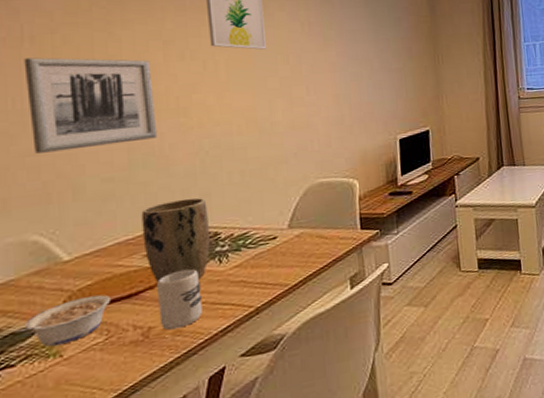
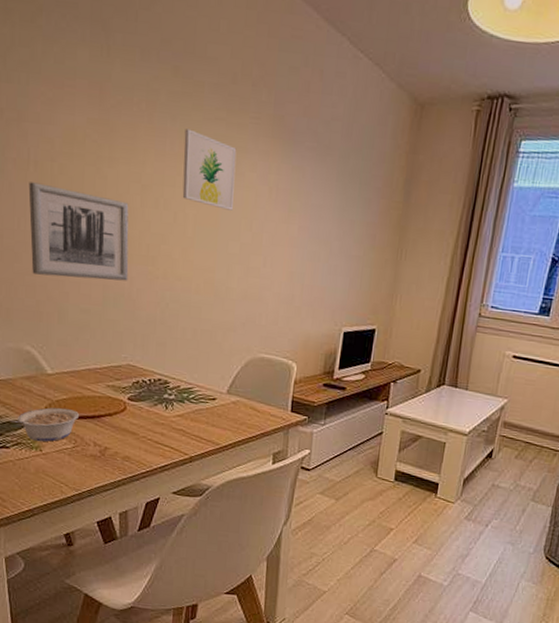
plant pot: present [141,198,210,283] -> none [107,342,162,418]
cup: present [156,268,202,330] -> none [114,406,149,456]

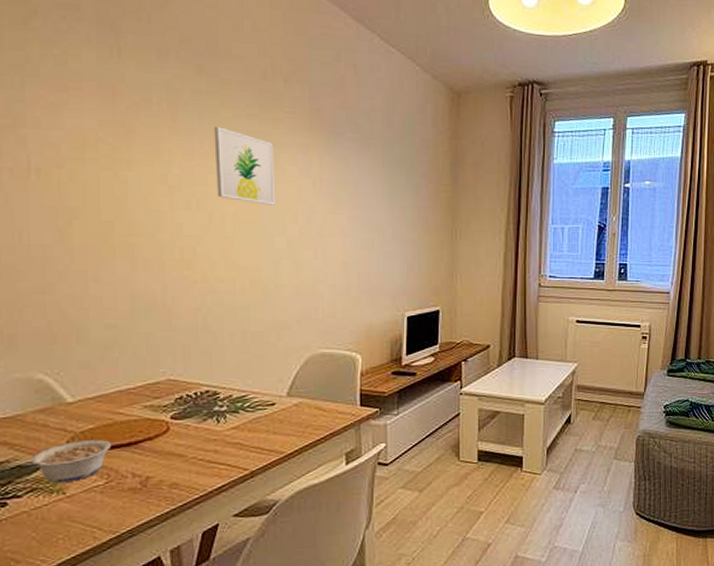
wall art: present [28,182,129,281] -> none [30,192,161,292]

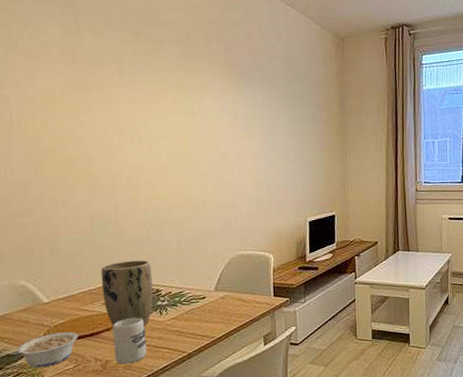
plant pot: none [143,354,210,436] -> present [101,260,154,326]
cup: none [155,424,199,482] -> present [112,317,147,365]
wall art: present [214,126,275,205] -> none [151,78,200,138]

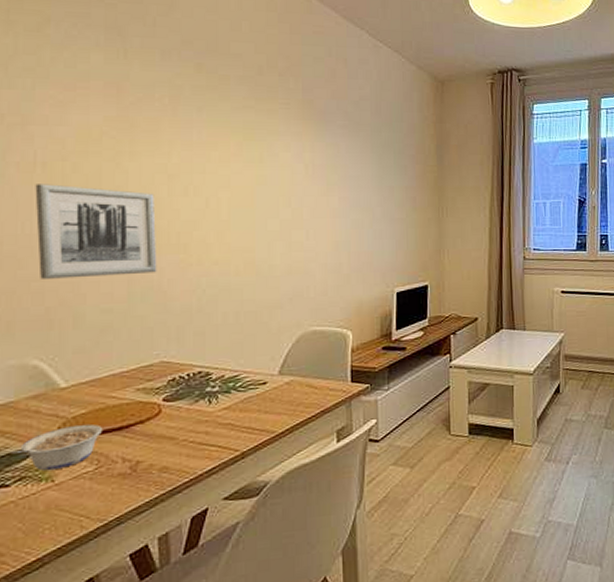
wall art: none [13,137,113,216] -> present [35,184,157,279]
plant pot: present [101,260,154,326] -> none [136,335,202,418]
cup: present [112,317,147,365] -> none [146,406,189,466]

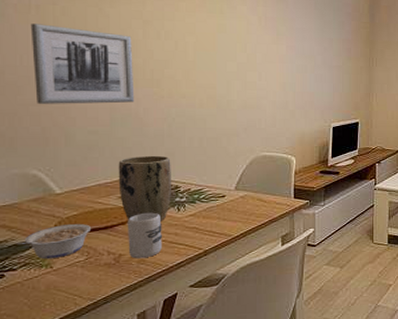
plant pot: none [136,335,202,418] -> present [118,155,172,221]
cup: none [146,406,189,466] -> present [127,212,162,259]

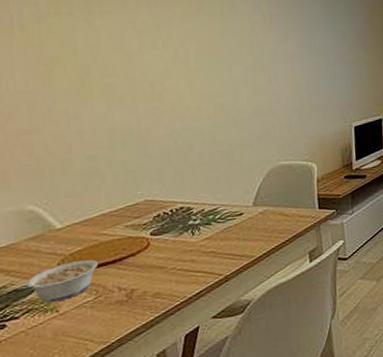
wall art: present [30,23,135,104] -> none [14,44,135,132]
plant pot: present [118,155,172,221] -> none [122,176,184,251]
cup: present [127,212,162,259] -> none [137,239,178,293]

